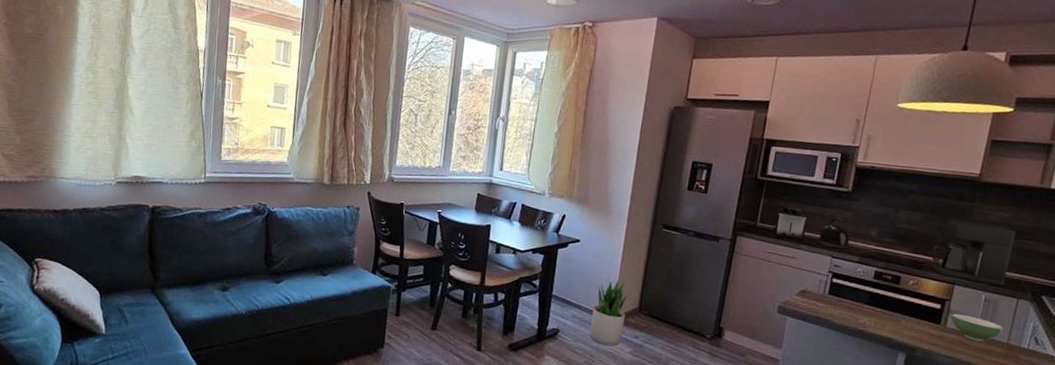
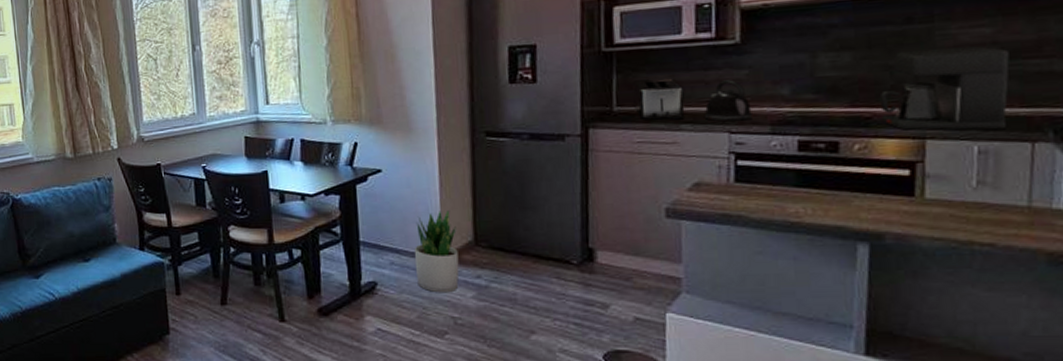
bowl: present [950,313,1004,342] -> none [928,177,1019,211]

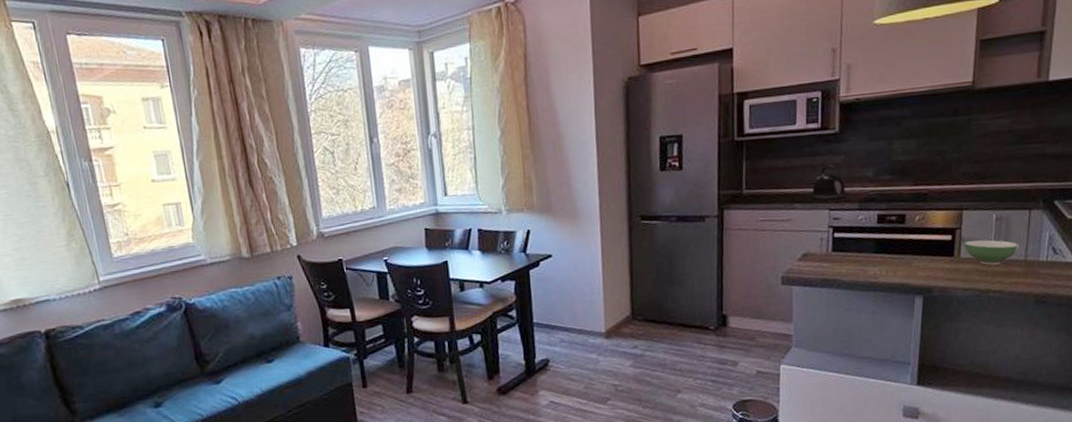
planter: present [414,210,460,293] -> none [581,289,620,365]
toaster: present [633,79,685,121] -> none [758,164,797,202]
coffee maker: present [879,46,1010,131] -> none [934,134,1019,204]
bowl: none [928,177,1019,211] -> present [963,239,1020,266]

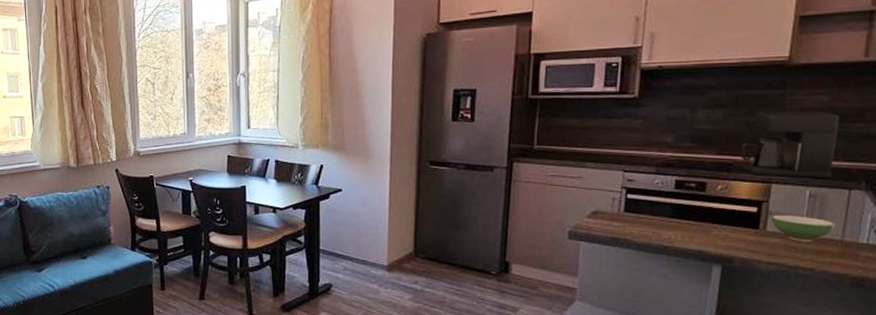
kettle: present [811,164,846,201] -> none [605,127,642,162]
coffee maker: none [934,134,1019,204] -> present [740,110,839,179]

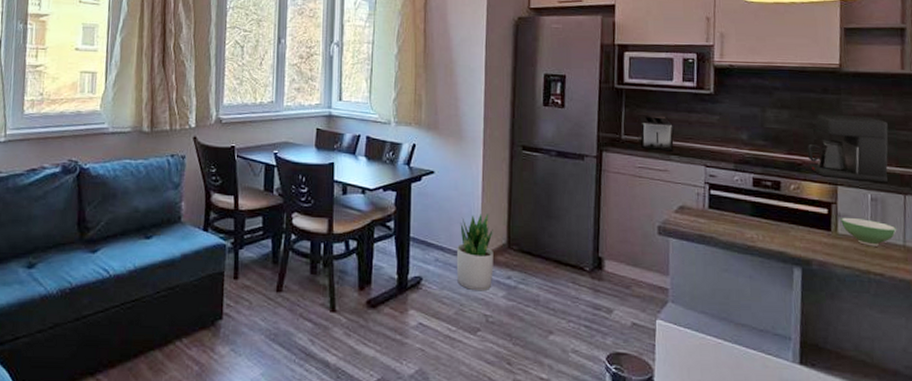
planter: none [364,226,400,295] -> present [456,214,494,292]
toaster: none [551,124,591,159] -> present [637,115,674,152]

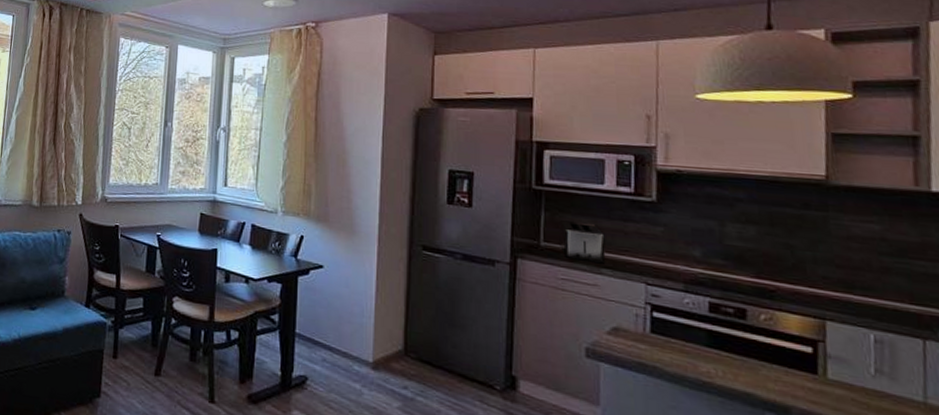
planter: present [456,214,494,292] -> none [345,315,388,400]
coffee maker: present [807,114,888,183] -> none [782,233,898,323]
bowl: present [839,217,897,247] -> none [829,359,914,400]

